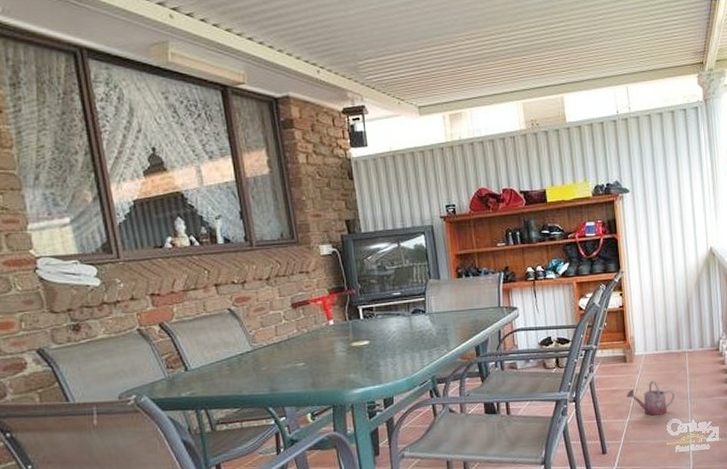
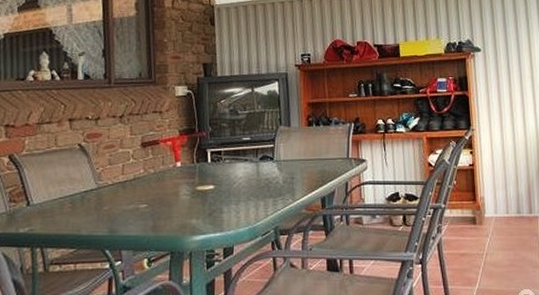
watering can: present [626,380,675,416] -> none [475,245,527,284]

